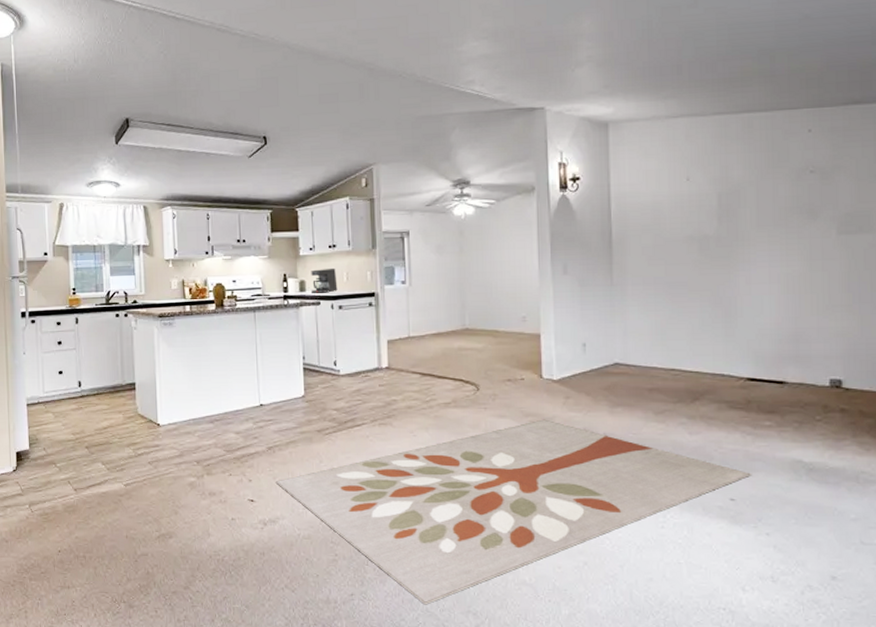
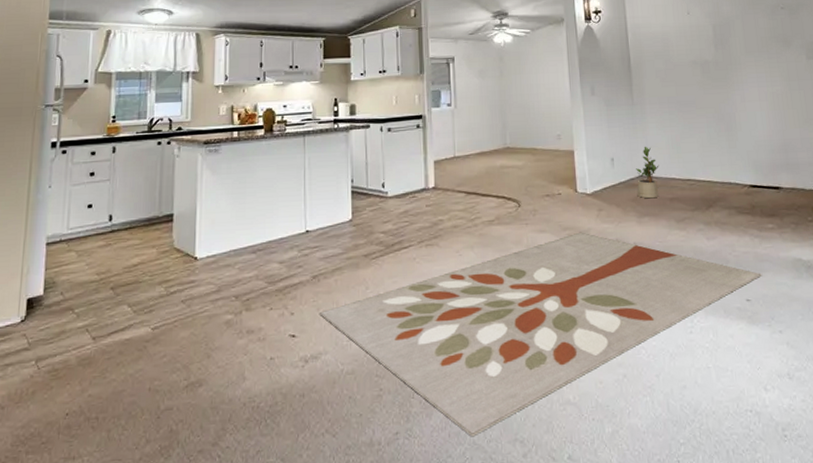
coffee maker: present [311,267,338,293] -> none [361,92,387,117]
potted plant: none [610,331,639,388] -> present [636,146,659,199]

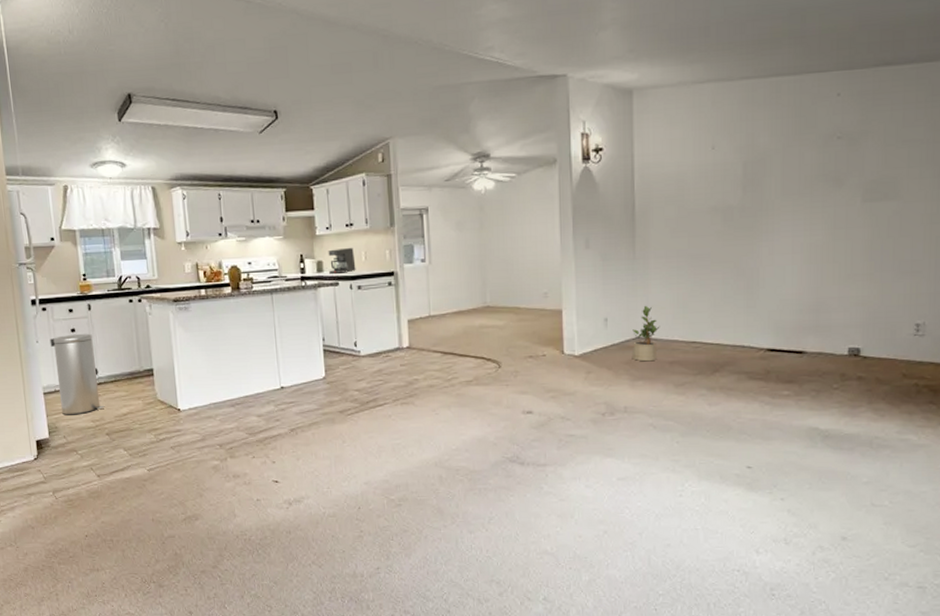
pedal bin: none [64,177,114,268] -> present [49,333,105,416]
area rug: present [319,232,763,437] -> none [299,394,770,576]
coffee maker: none [361,92,387,117] -> present [328,247,356,274]

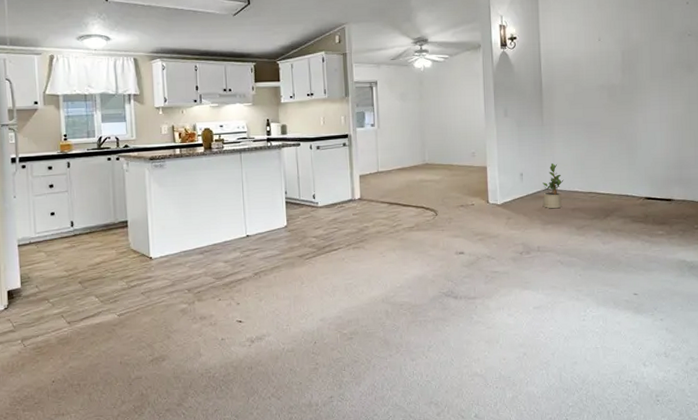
pedal bin: present [49,333,105,416] -> none [27,189,79,266]
coffee maker: present [328,247,356,274] -> none [291,113,315,136]

